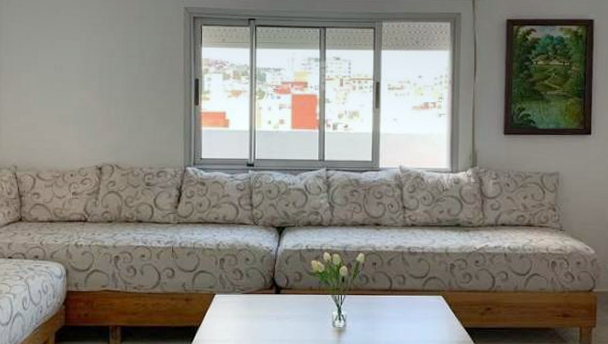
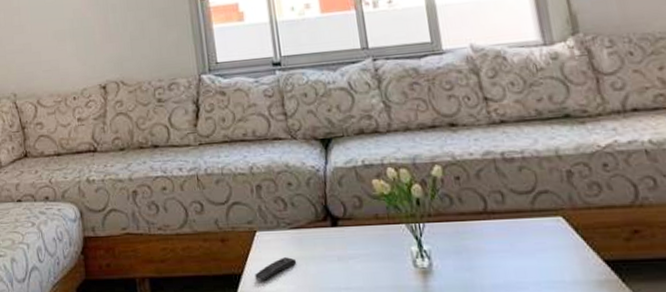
remote control: none [210,315,245,333] -> present [255,257,297,282]

